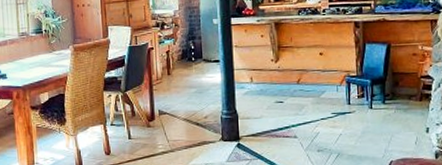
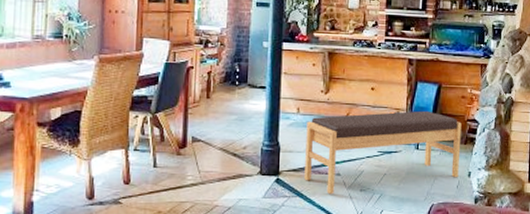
bench: none [260,70,416,156] -> present [304,110,462,195]

